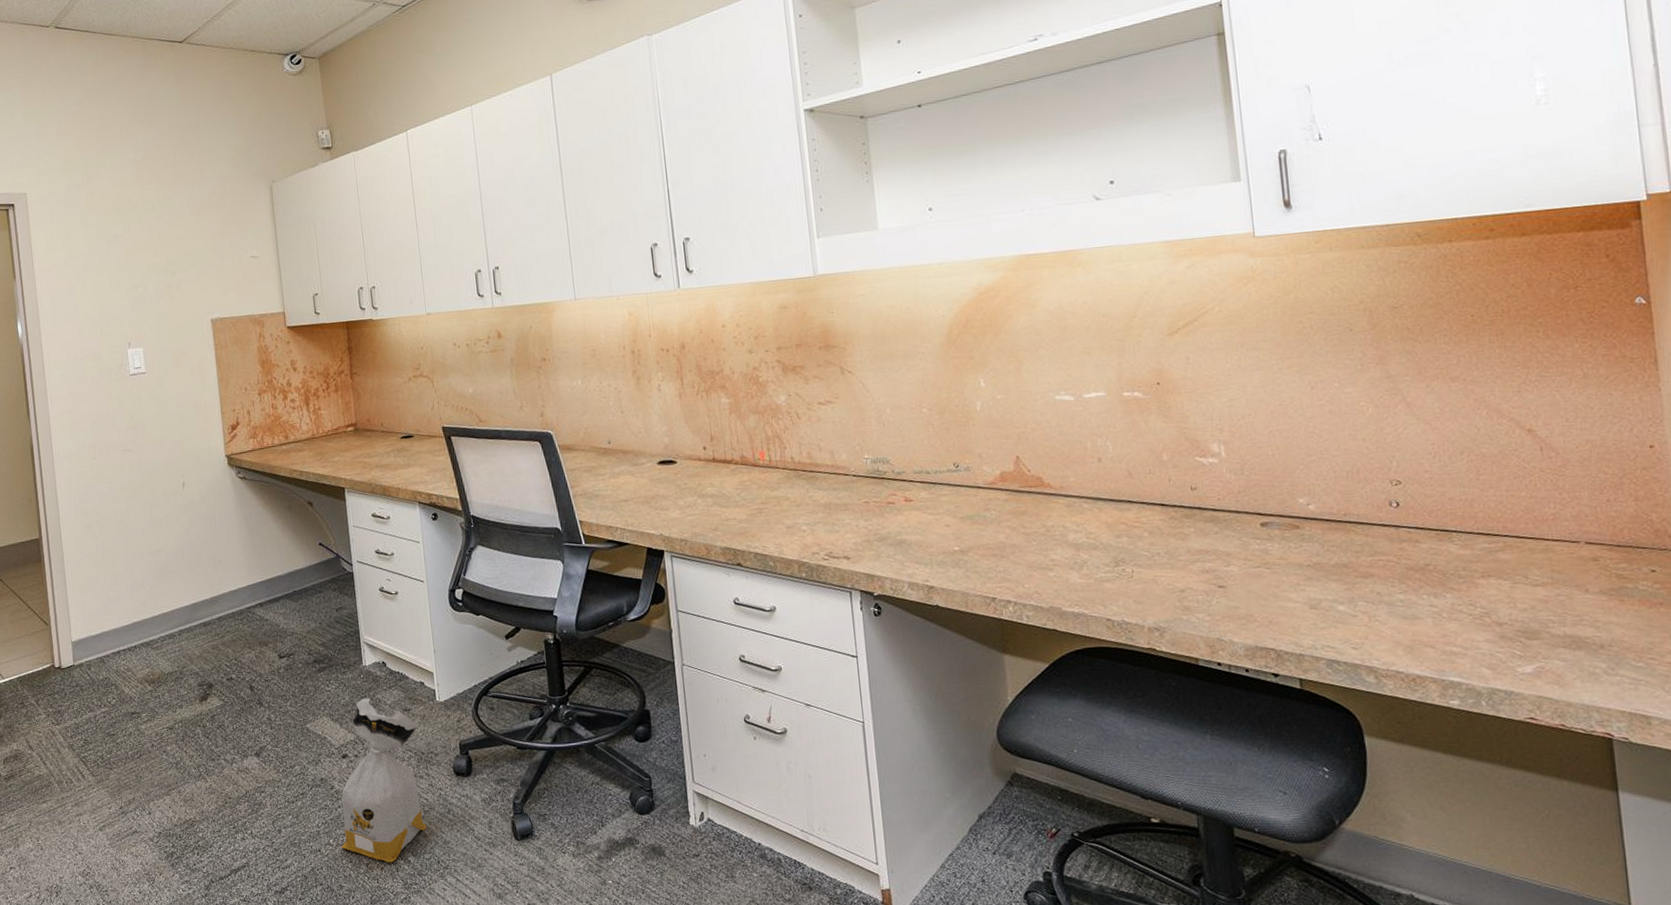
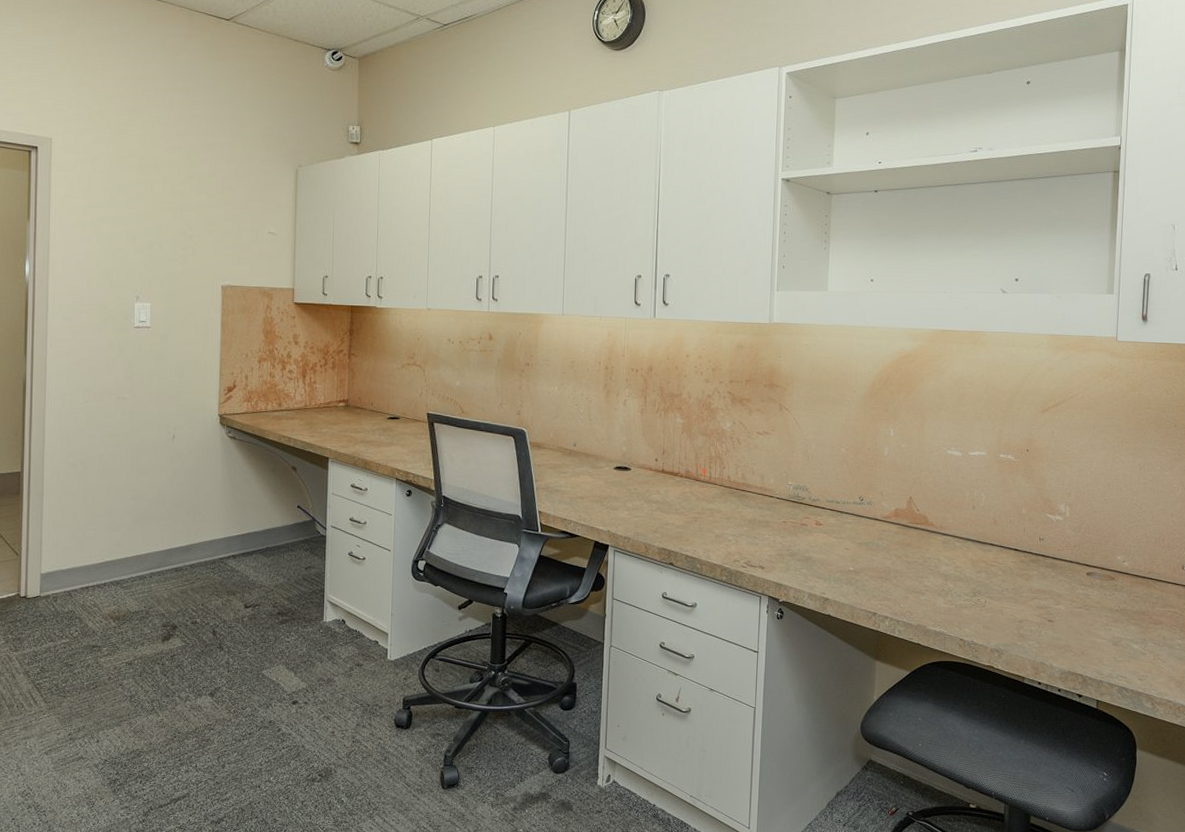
bag: present [341,698,427,863] -> none [281,651,370,802]

